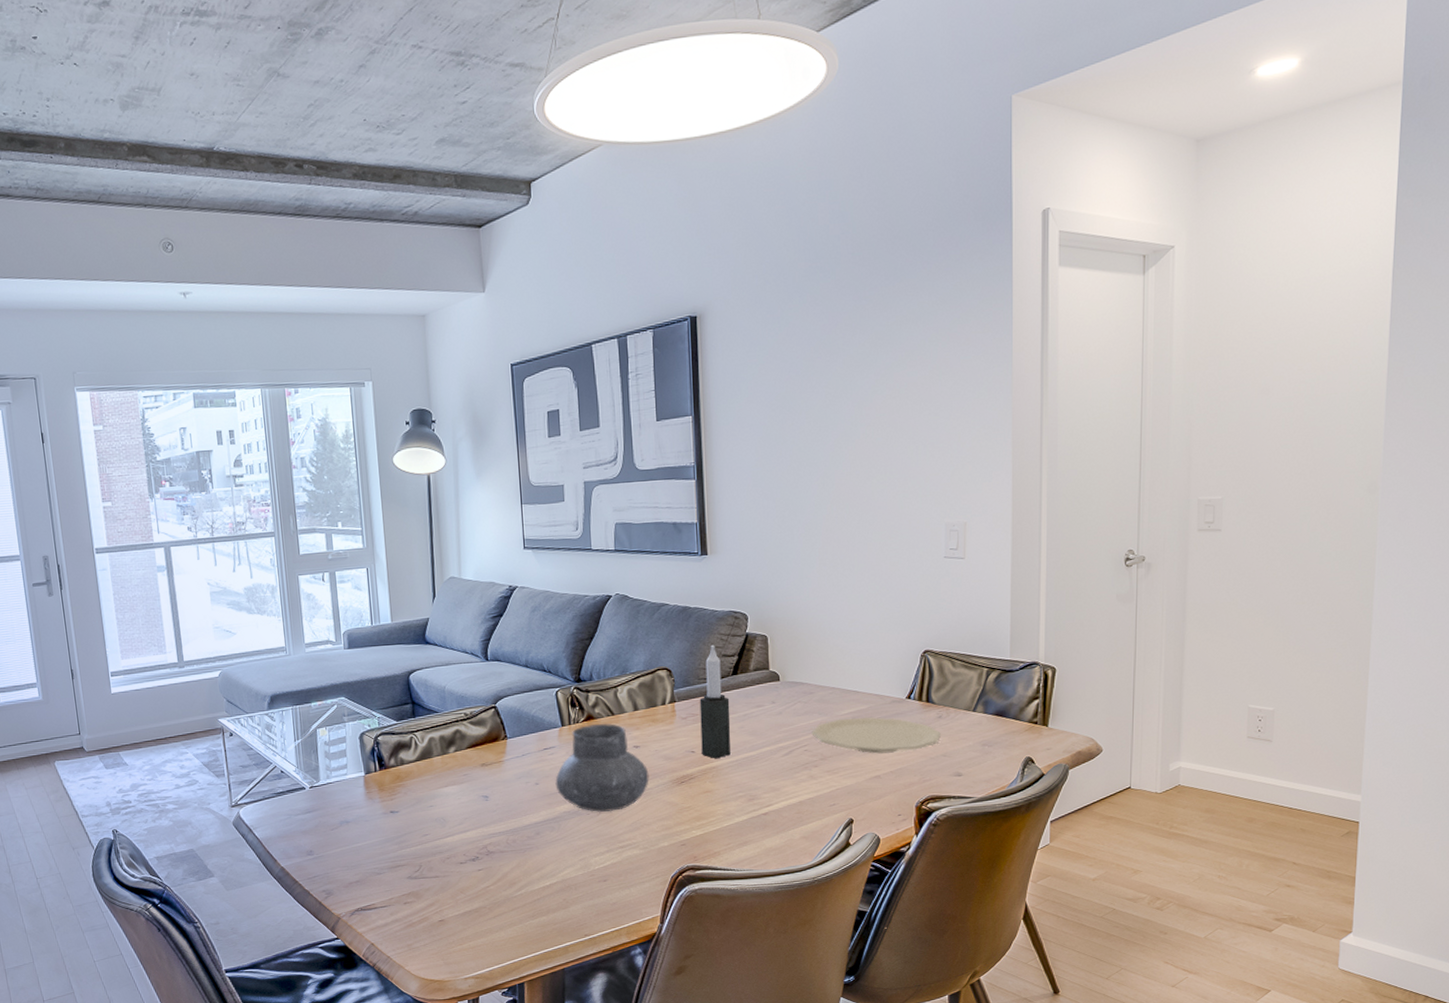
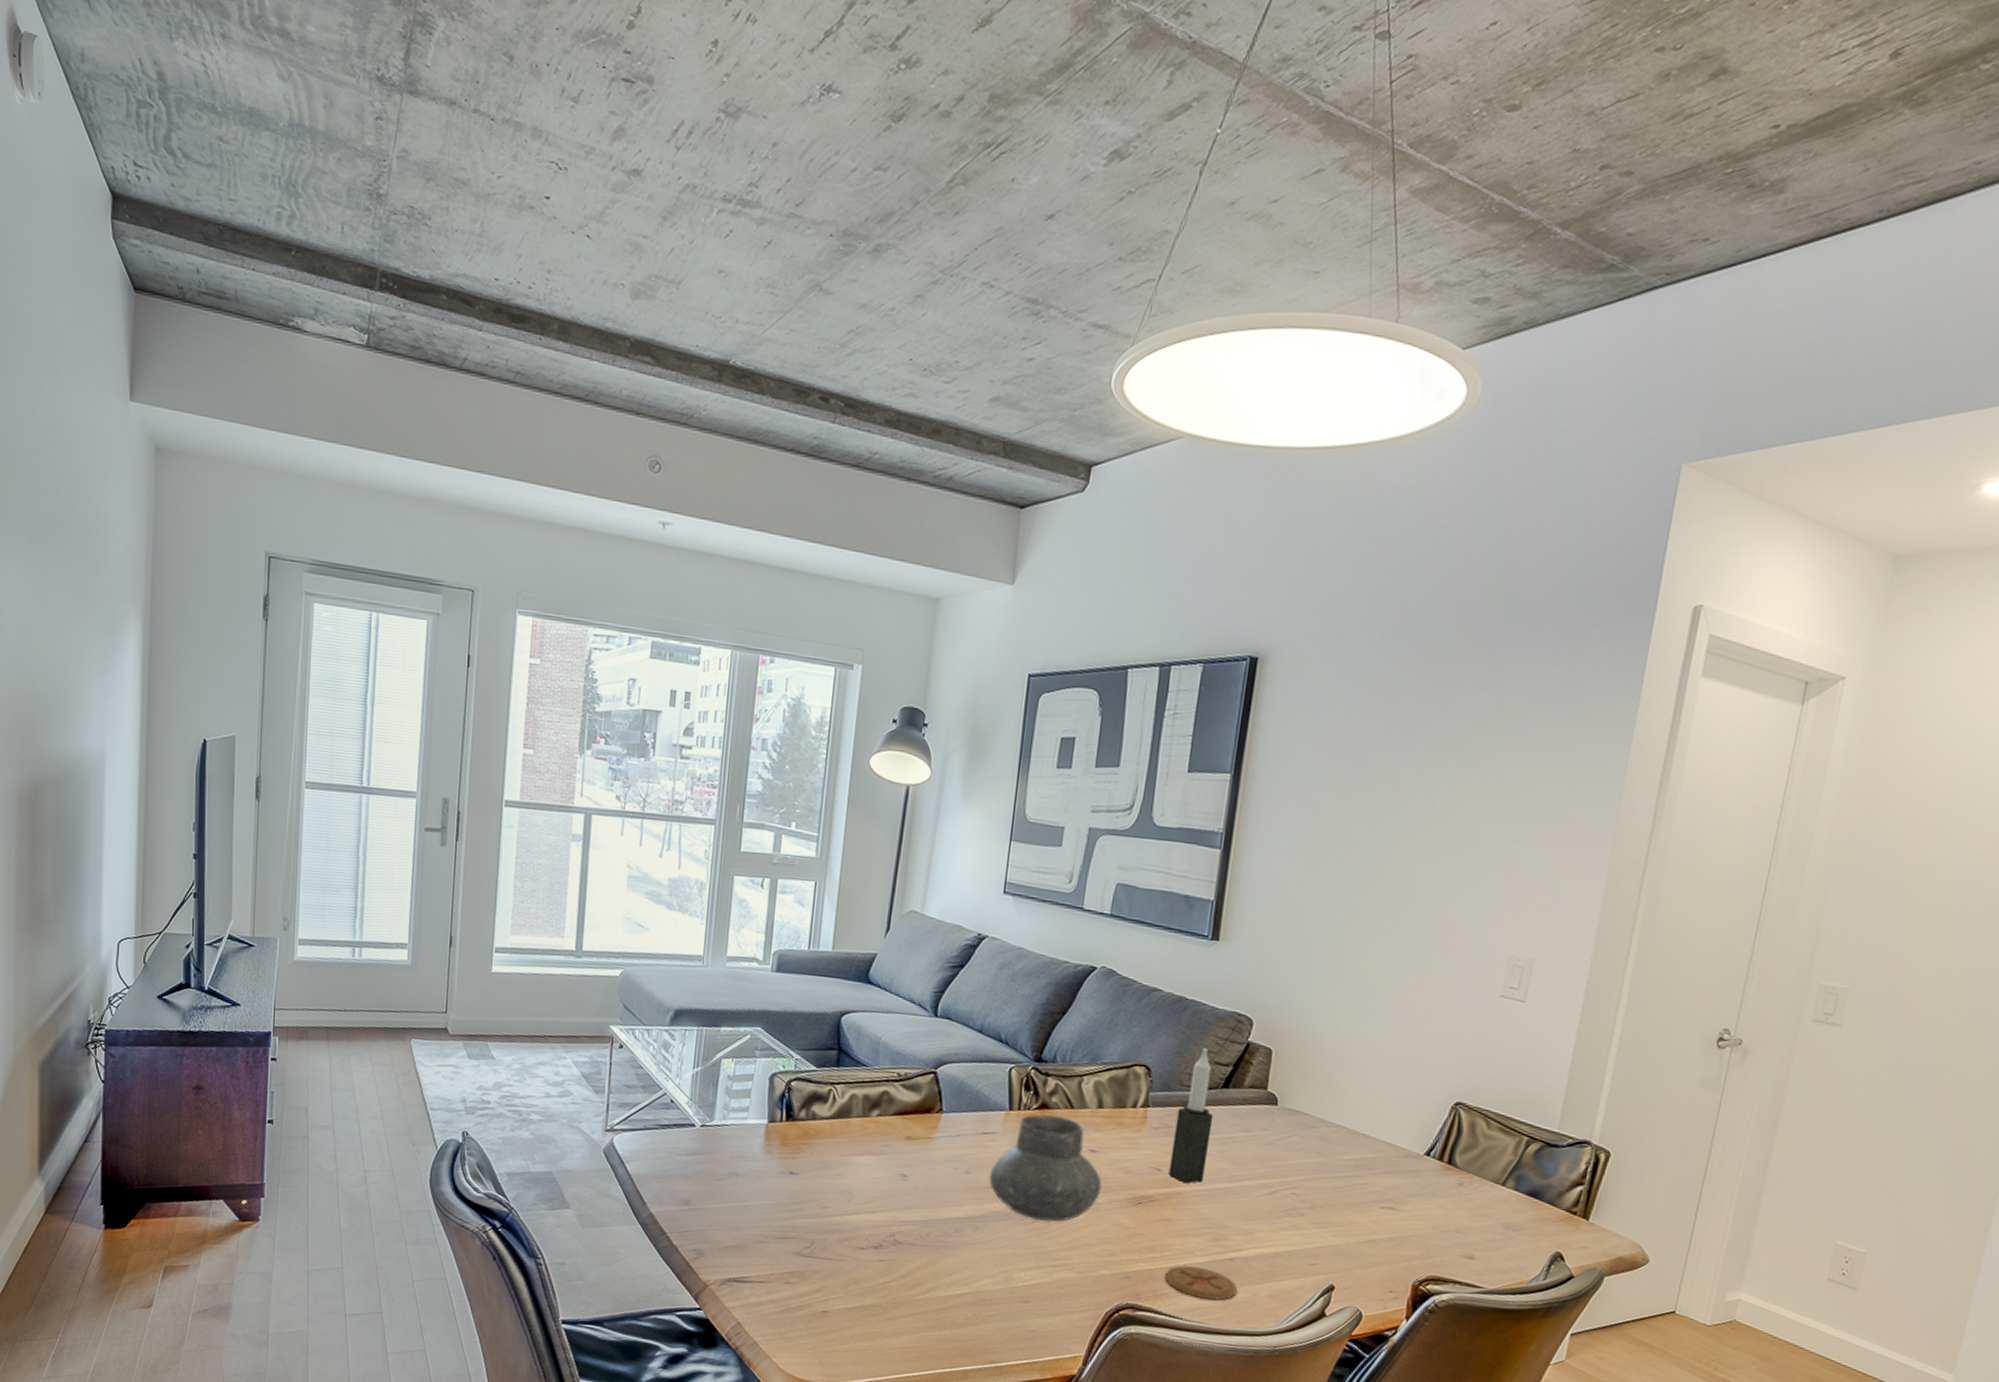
coaster: none [714,825,775,850] -> present [1164,1265,1237,1301]
plate: present [811,717,941,754] -> none [1303,1163,1458,1219]

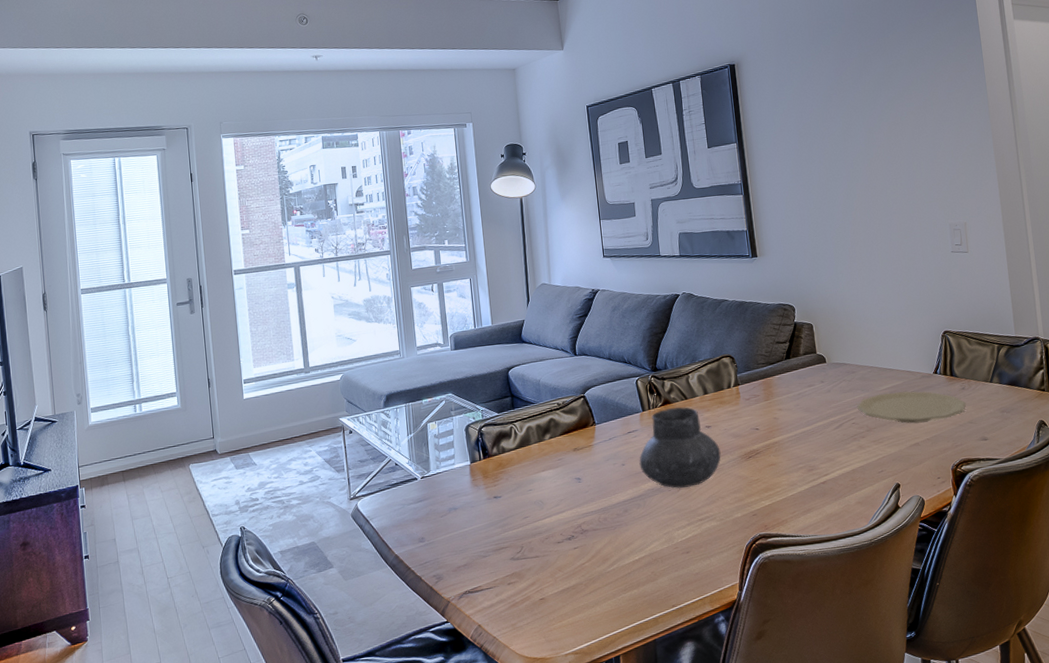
coaster: present [1164,1265,1237,1301] -> none [781,493,834,518]
candle: present [1168,1047,1214,1183] -> none [759,333,790,434]
plate: none [1303,1163,1458,1219] -> present [857,391,966,424]

